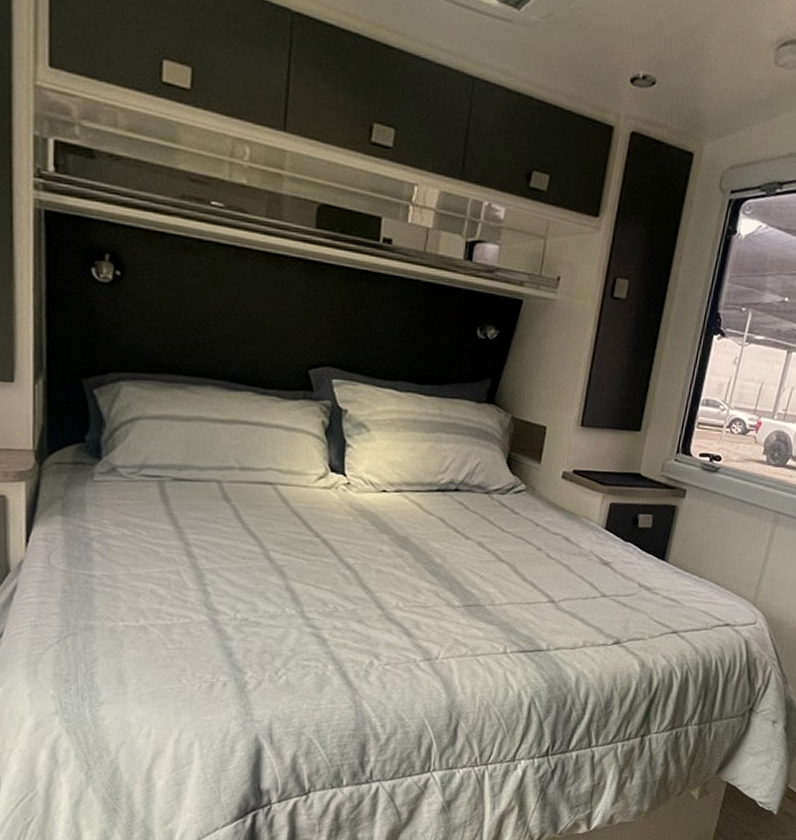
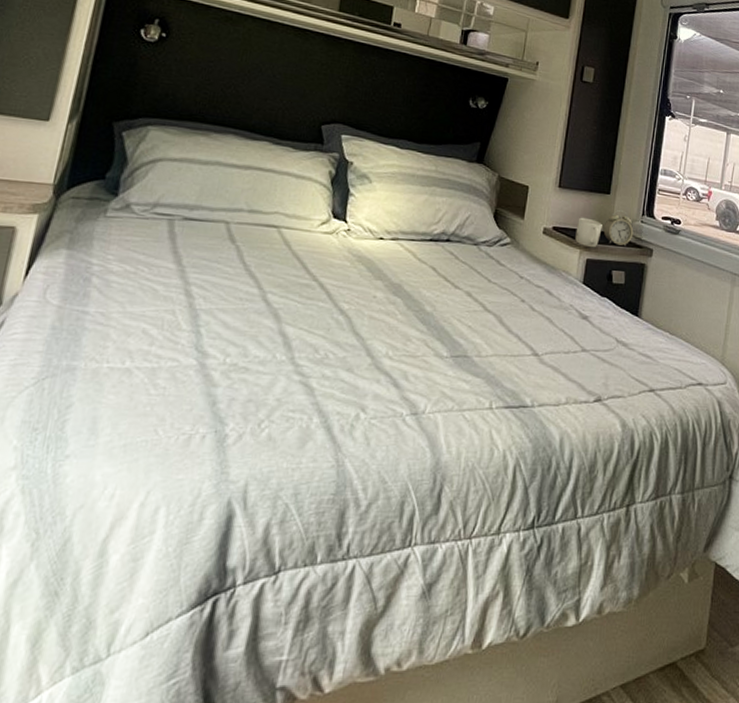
mug: none [598,458,630,491] -> present [575,217,602,248]
alarm clock: none [630,448,666,489] -> present [603,210,634,247]

